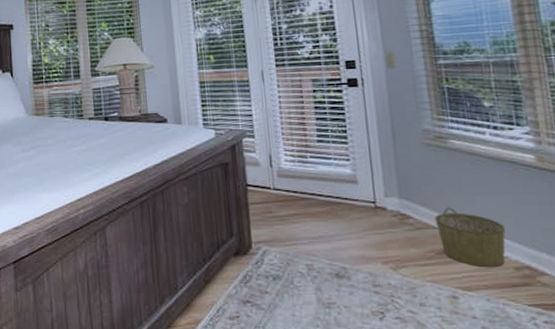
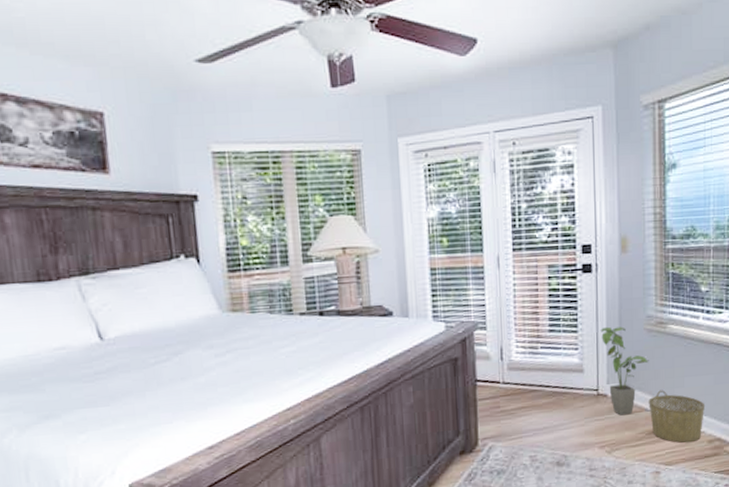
house plant: none [372,139,431,231] -> present [600,326,649,416]

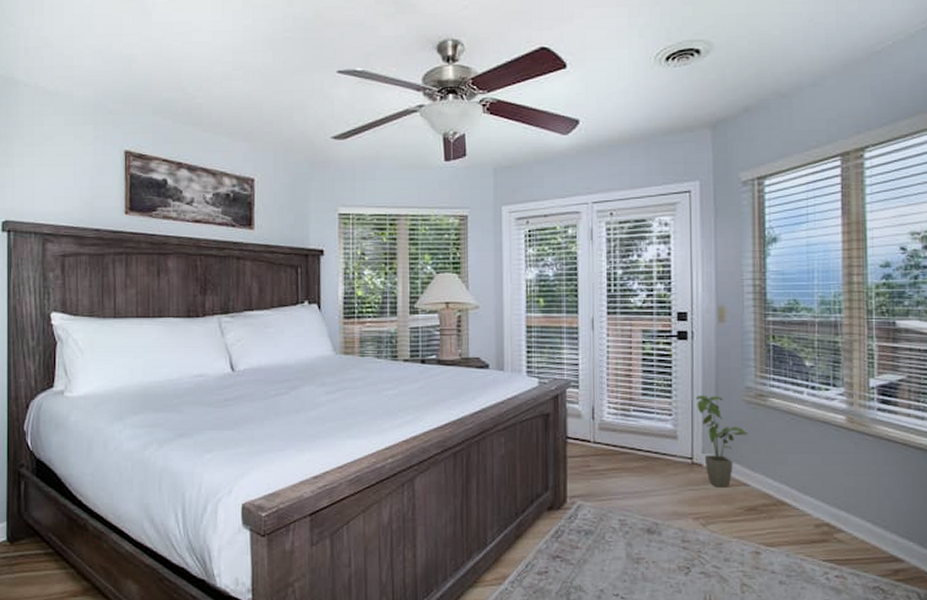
basket: present [648,390,704,443] -> none [747,465,810,525]

